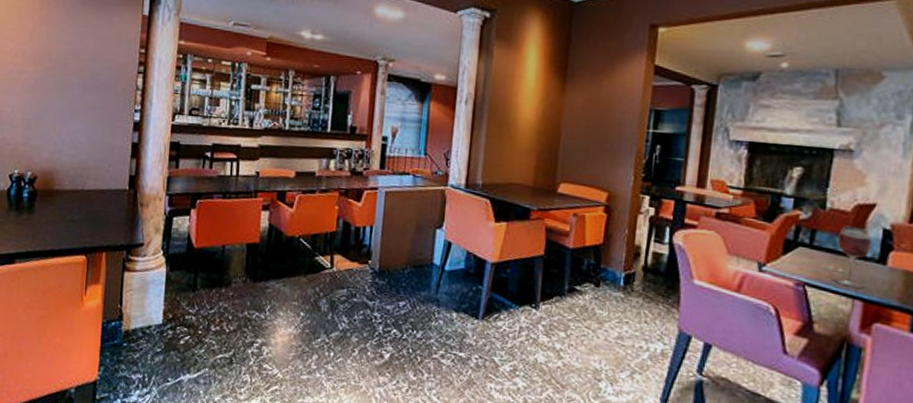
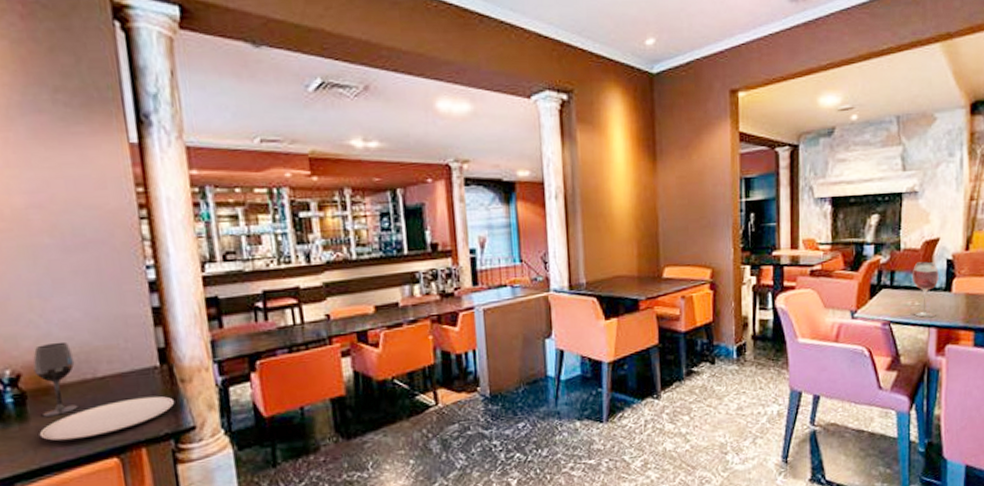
plate: none [39,211,133,236] -> present [39,396,175,441]
wine glass: none [43,157,73,214] -> present [32,341,79,418]

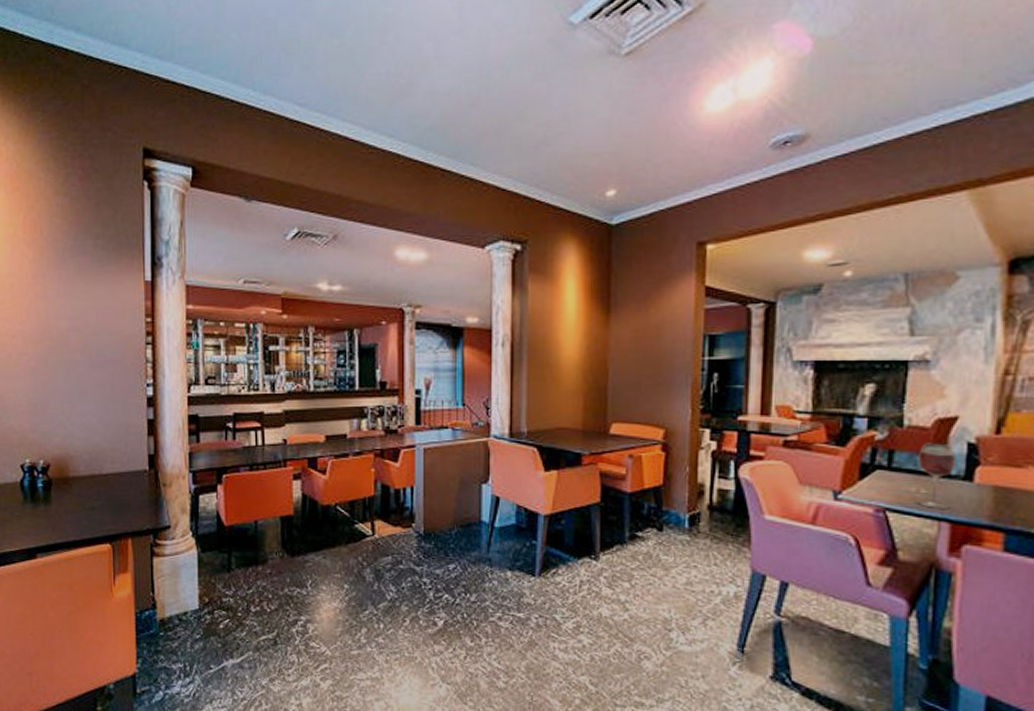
wine glass: present [32,341,79,418] -> none [59,441,88,503]
plate: present [39,396,175,441] -> none [57,495,157,524]

